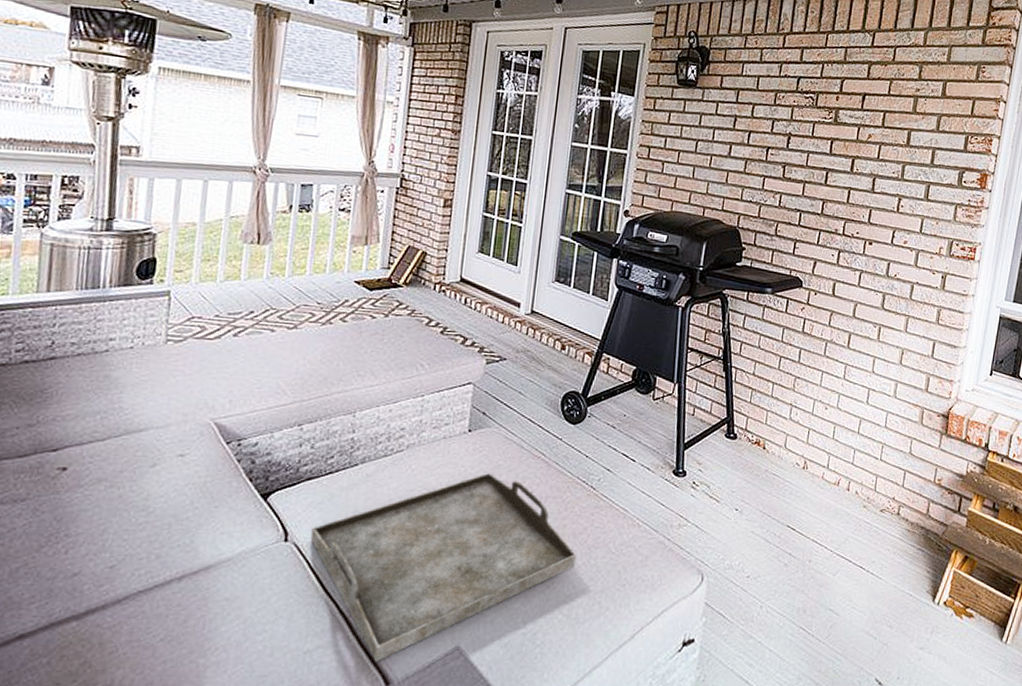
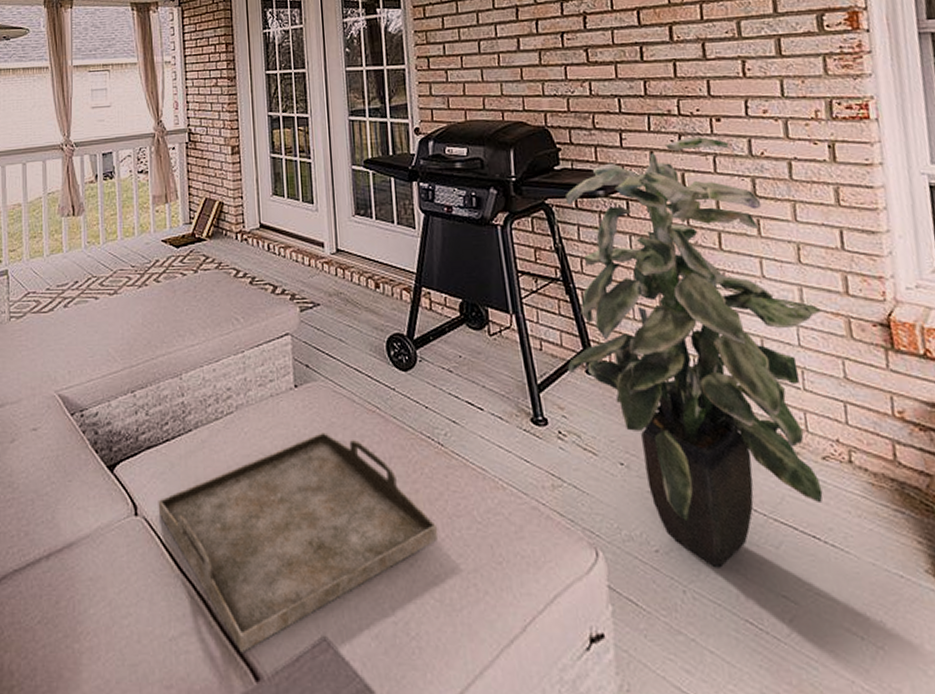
indoor plant: none [710,254,907,590] -> present [566,137,823,568]

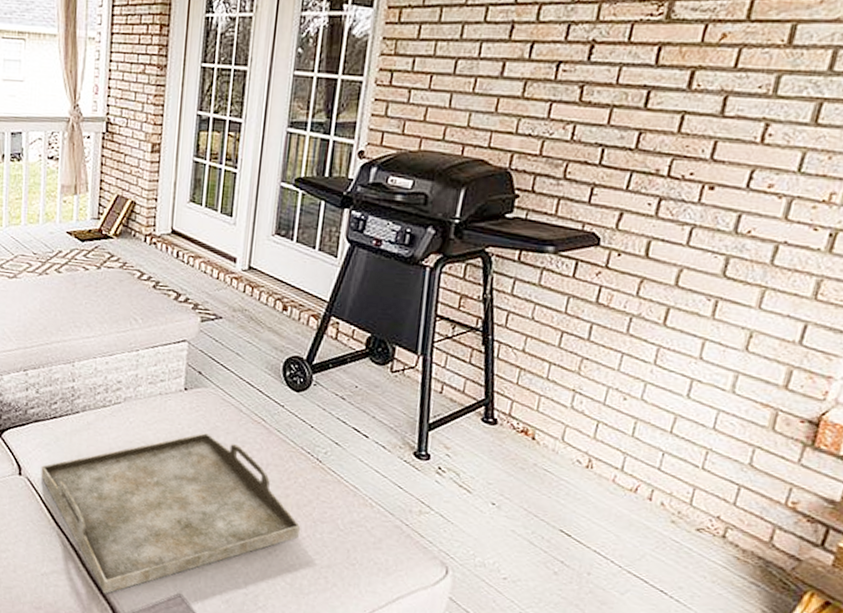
indoor plant: present [566,137,823,568] -> none [463,202,751,601]

